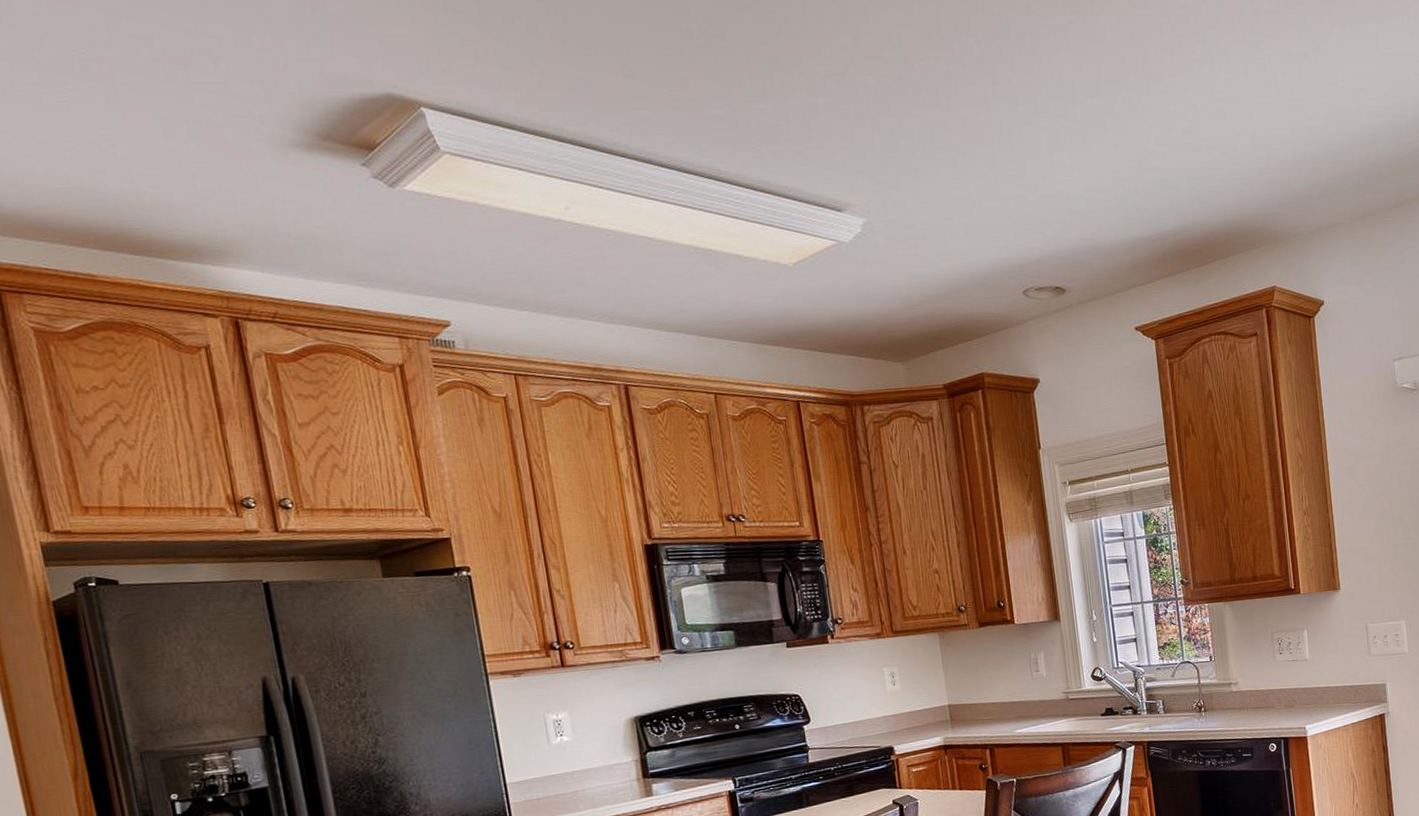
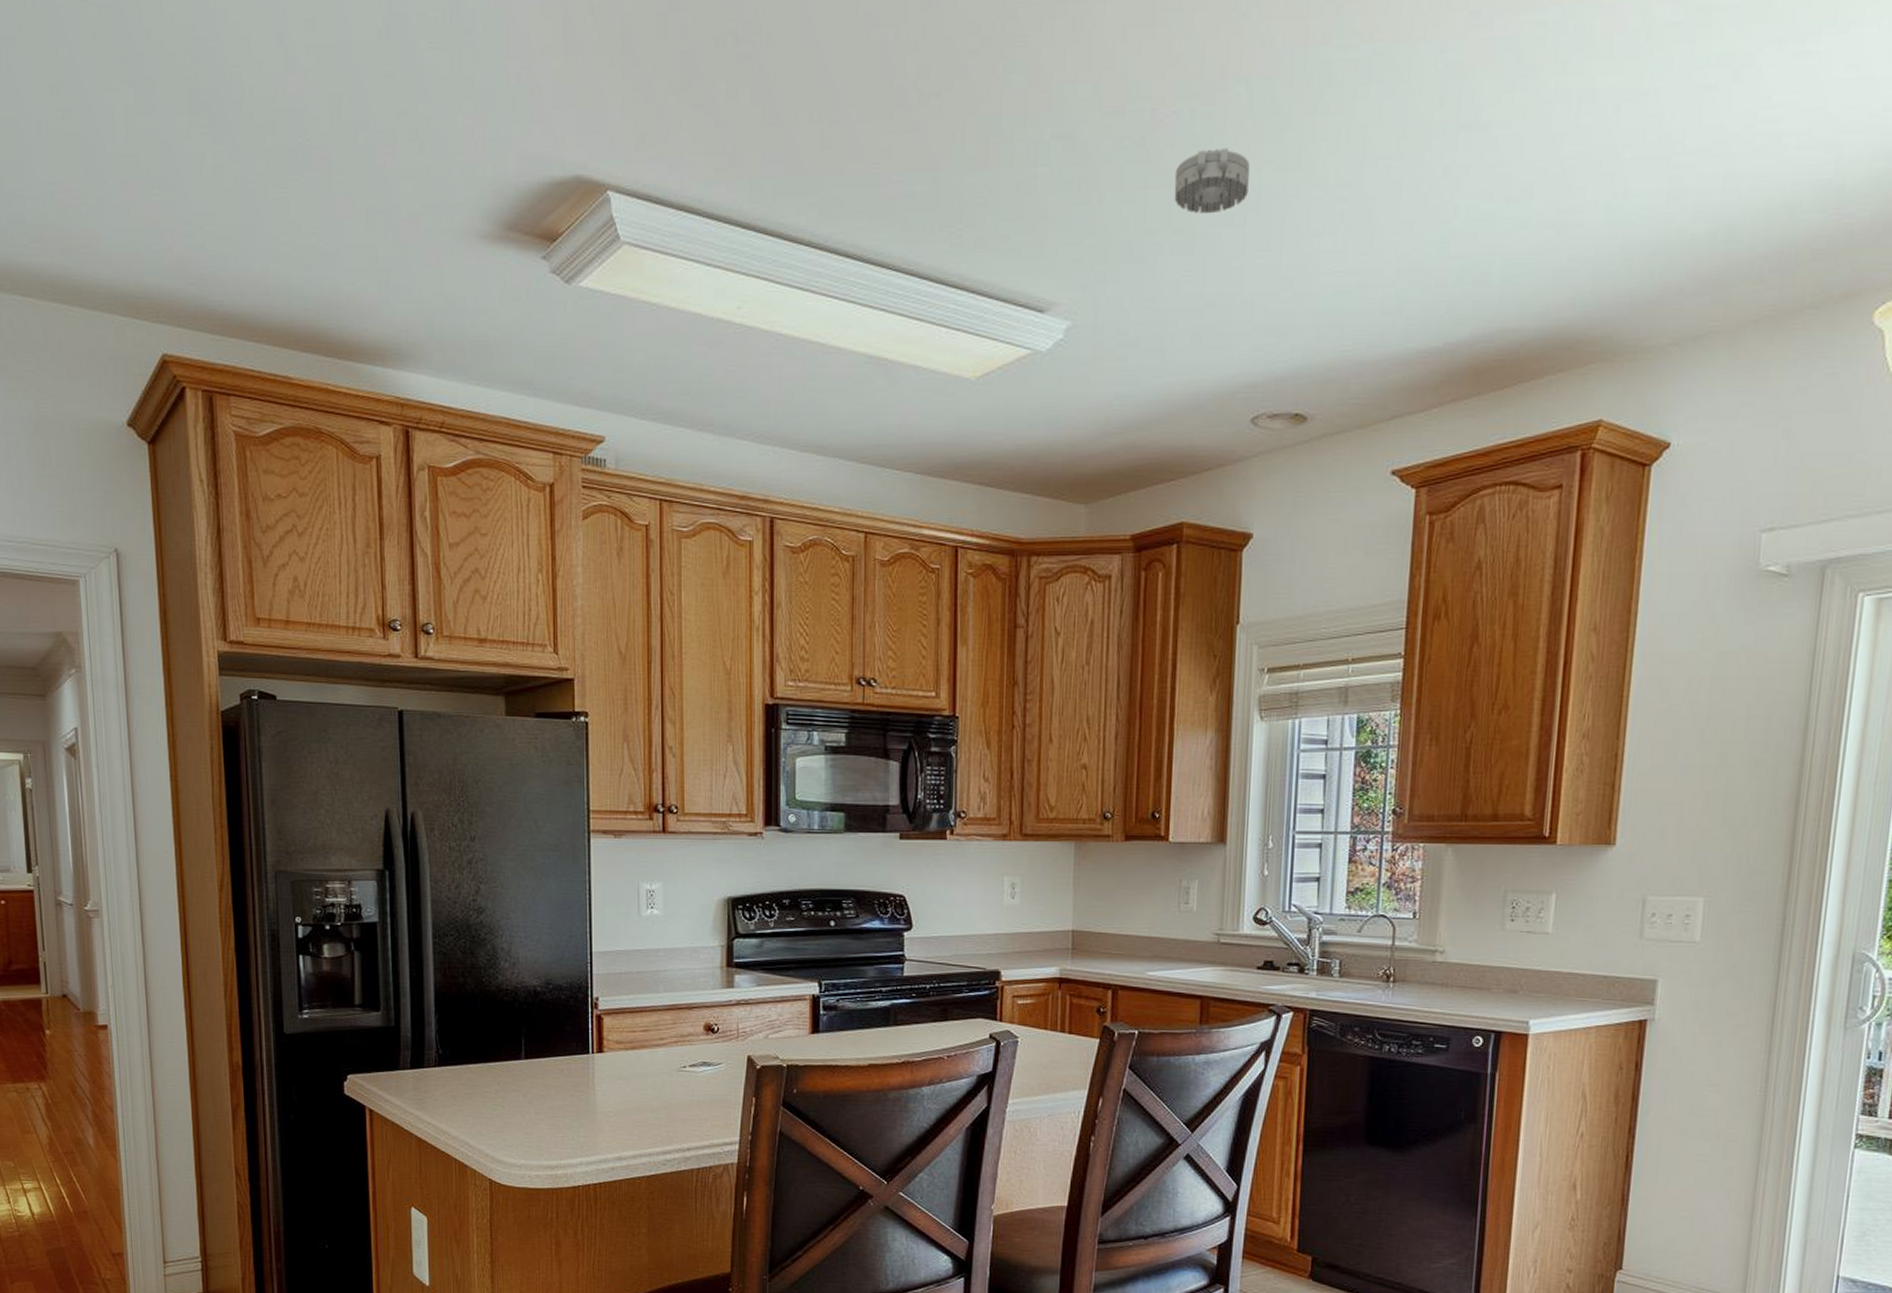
smoke detector: none [931,87,991,137] -> present [1174,148,1250,215]

